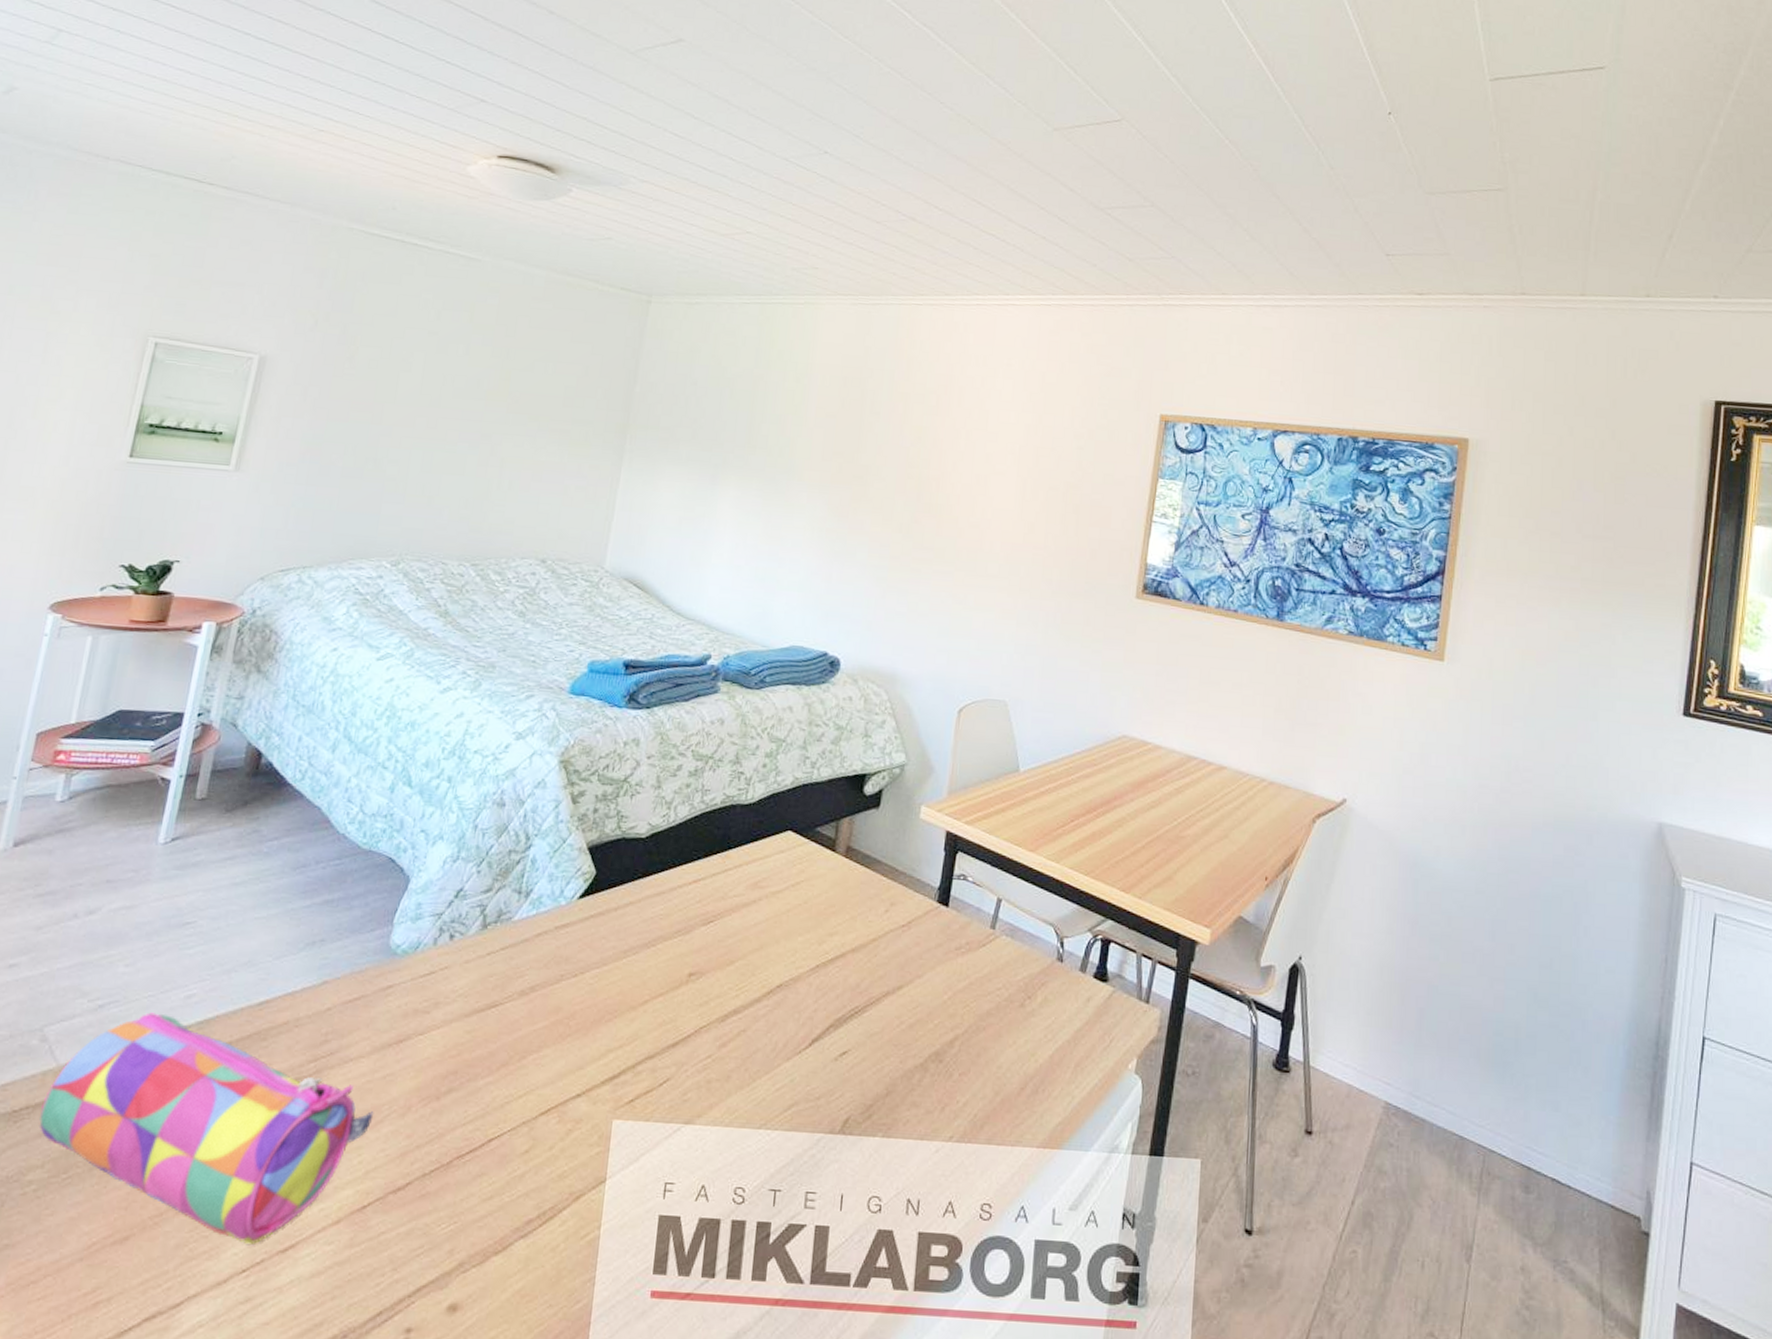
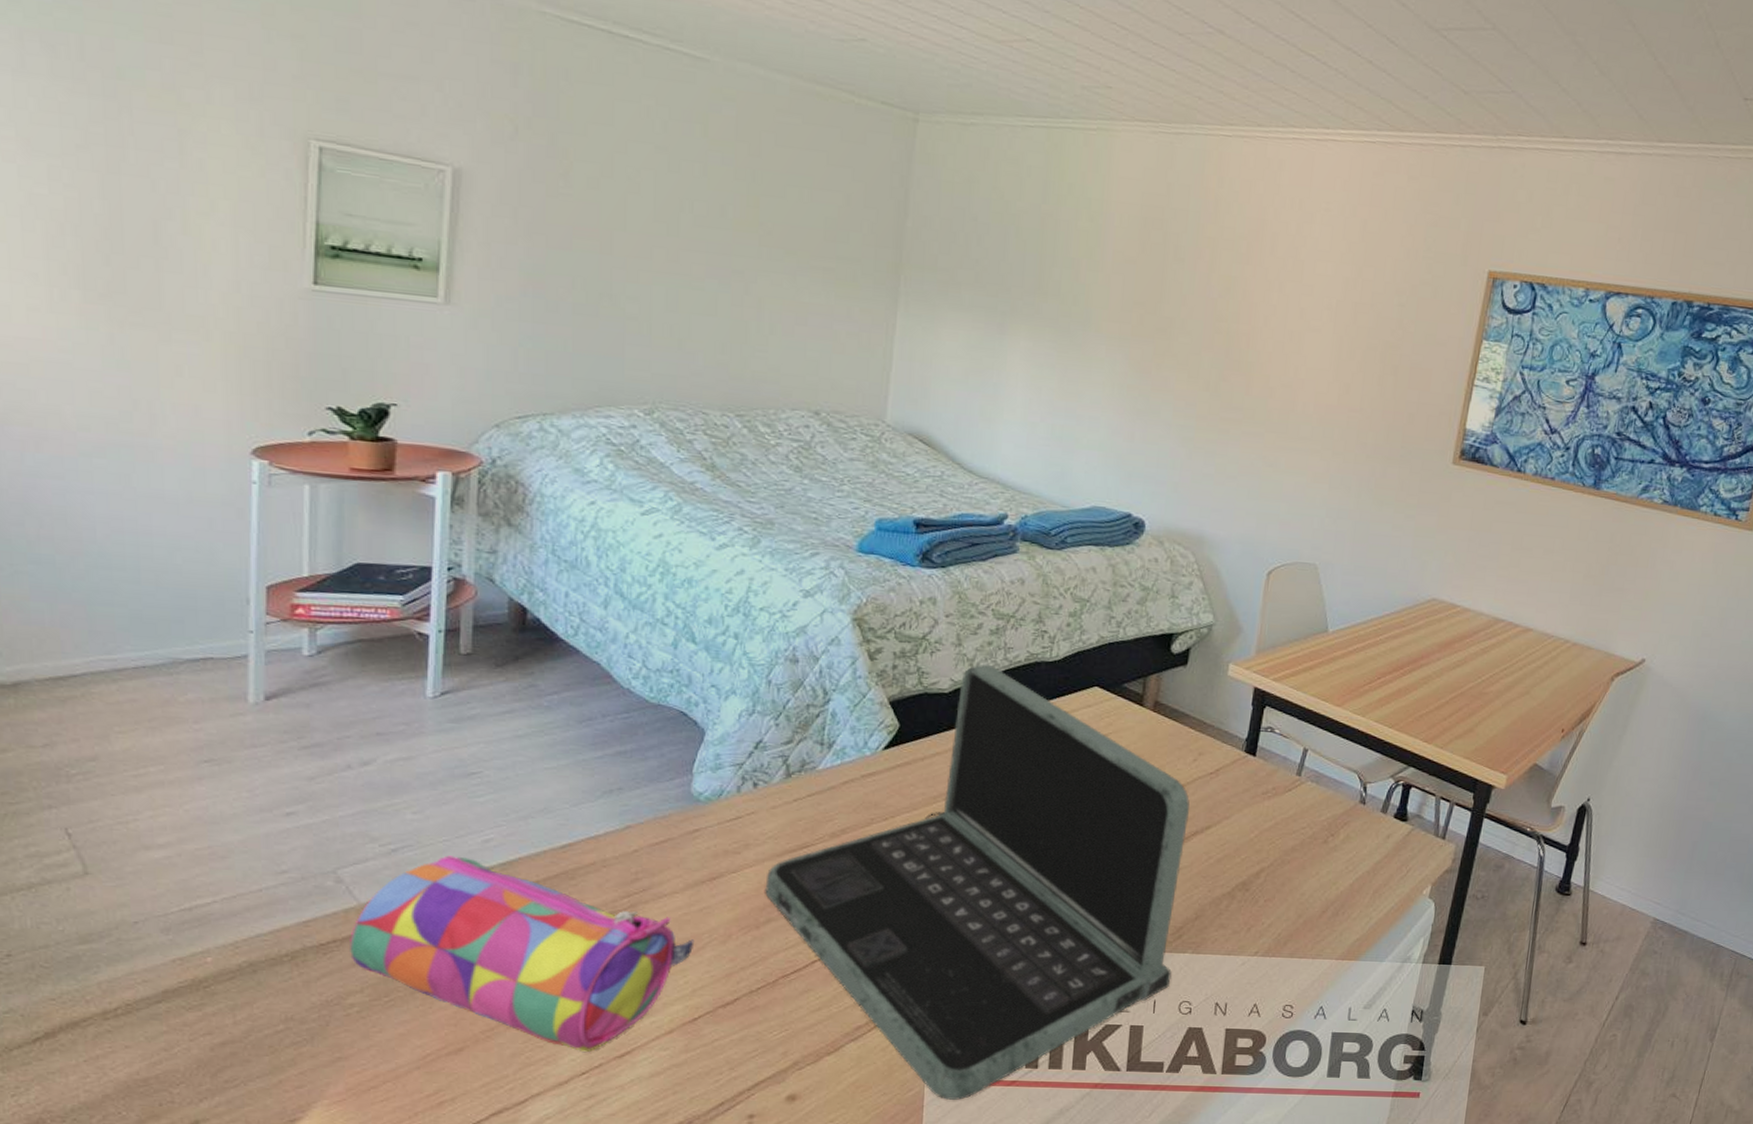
laptop: none [449,807,881,1316] -> present [765,664,1190,1100]

